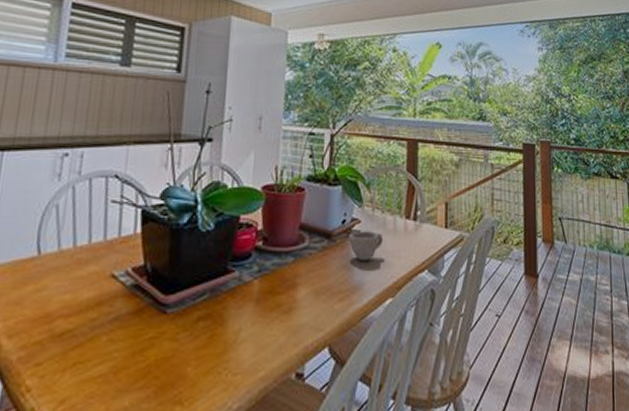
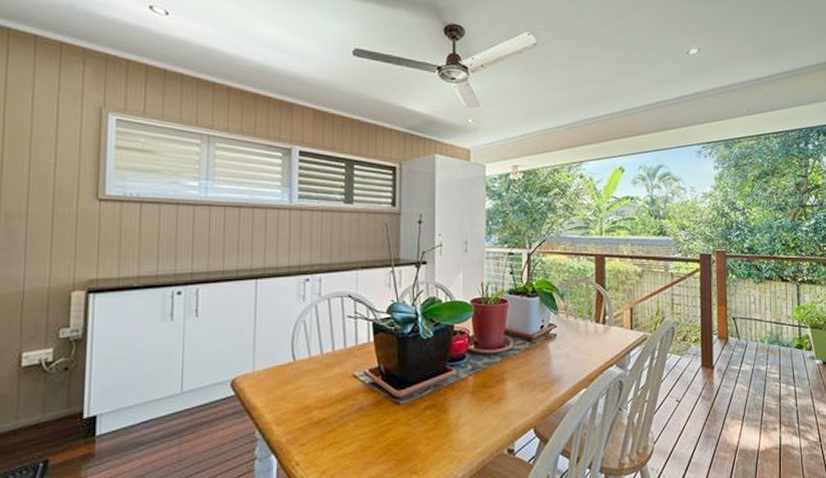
cup: present [348,231,384,261] -> none [547,334,577,359]

